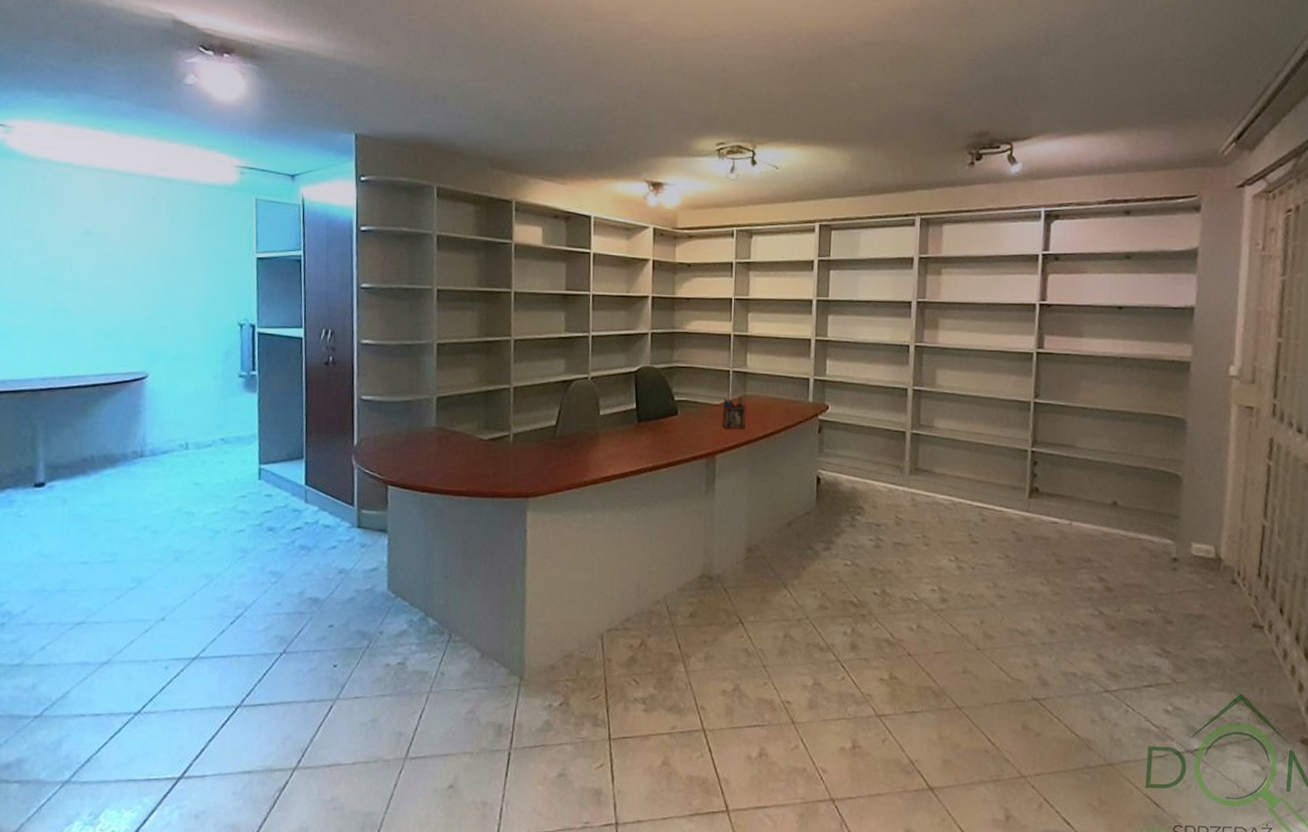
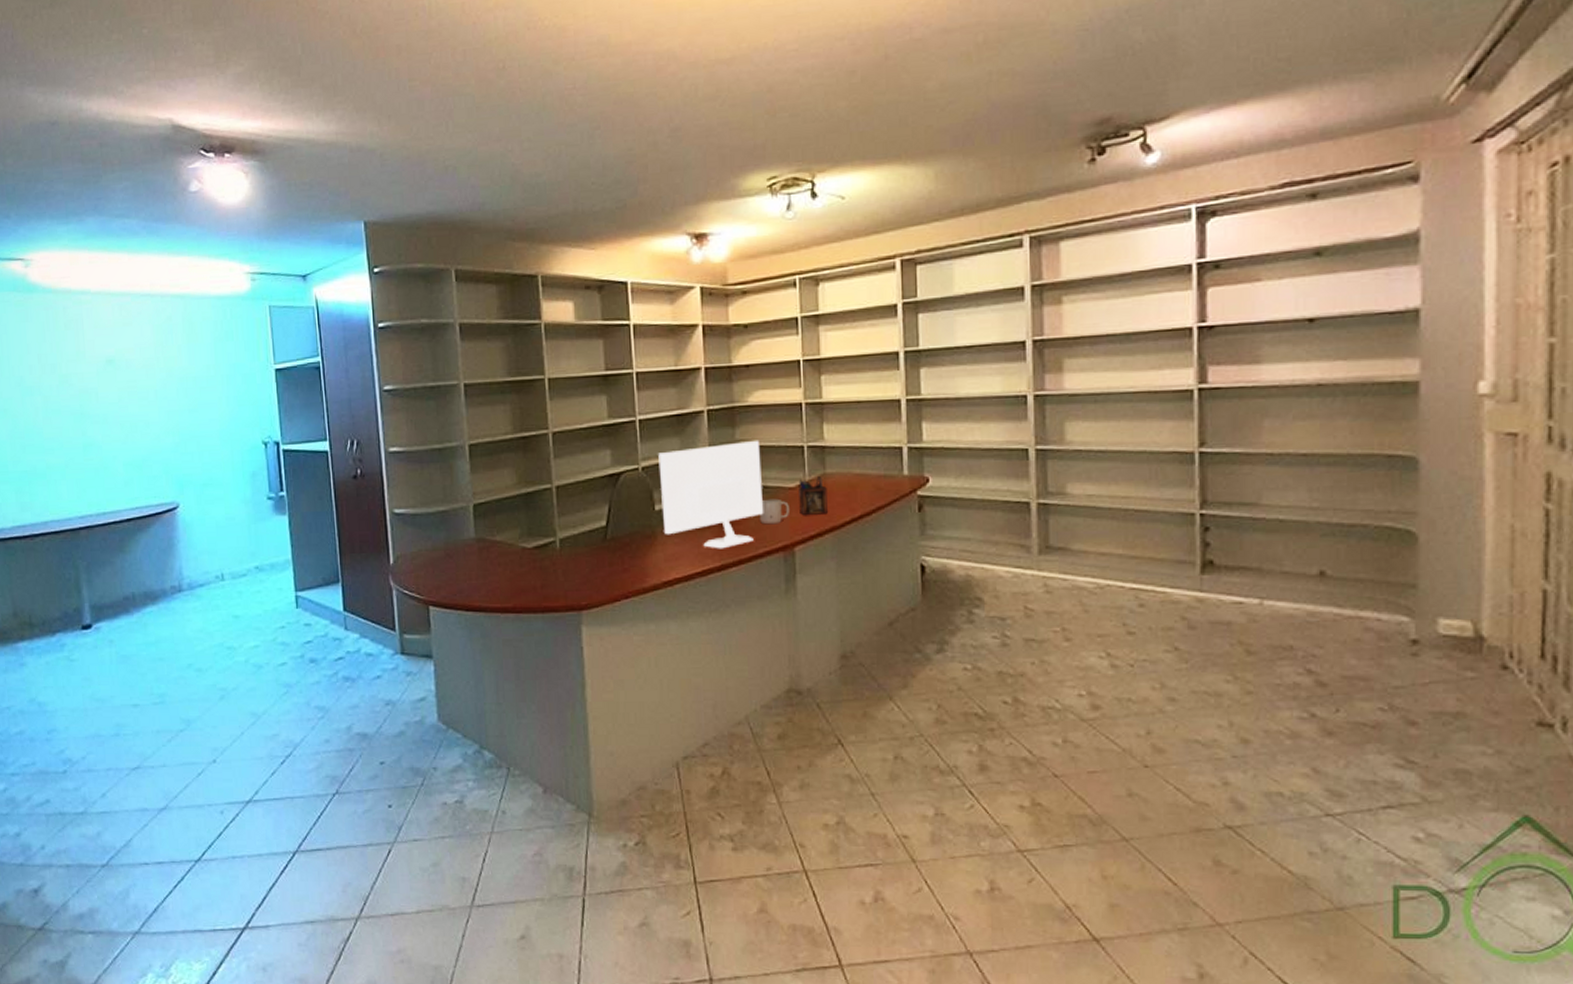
computer monitor: none [606,362,694,453] -> present [658,440,763,549]
mug: none [688,412,715,435] -> present [759,498,791,525]

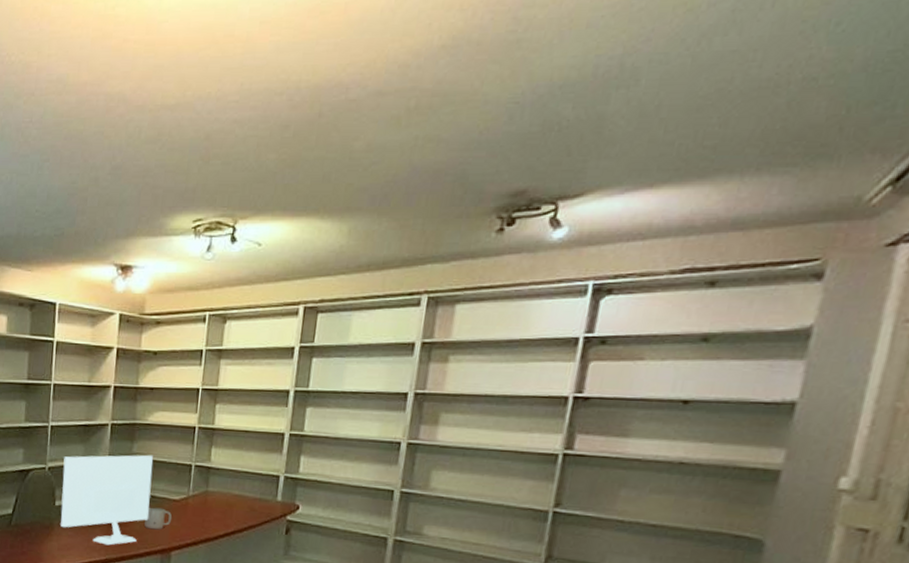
desk organizer: present [799,476,828,516] -> none [180,493,207,528]

